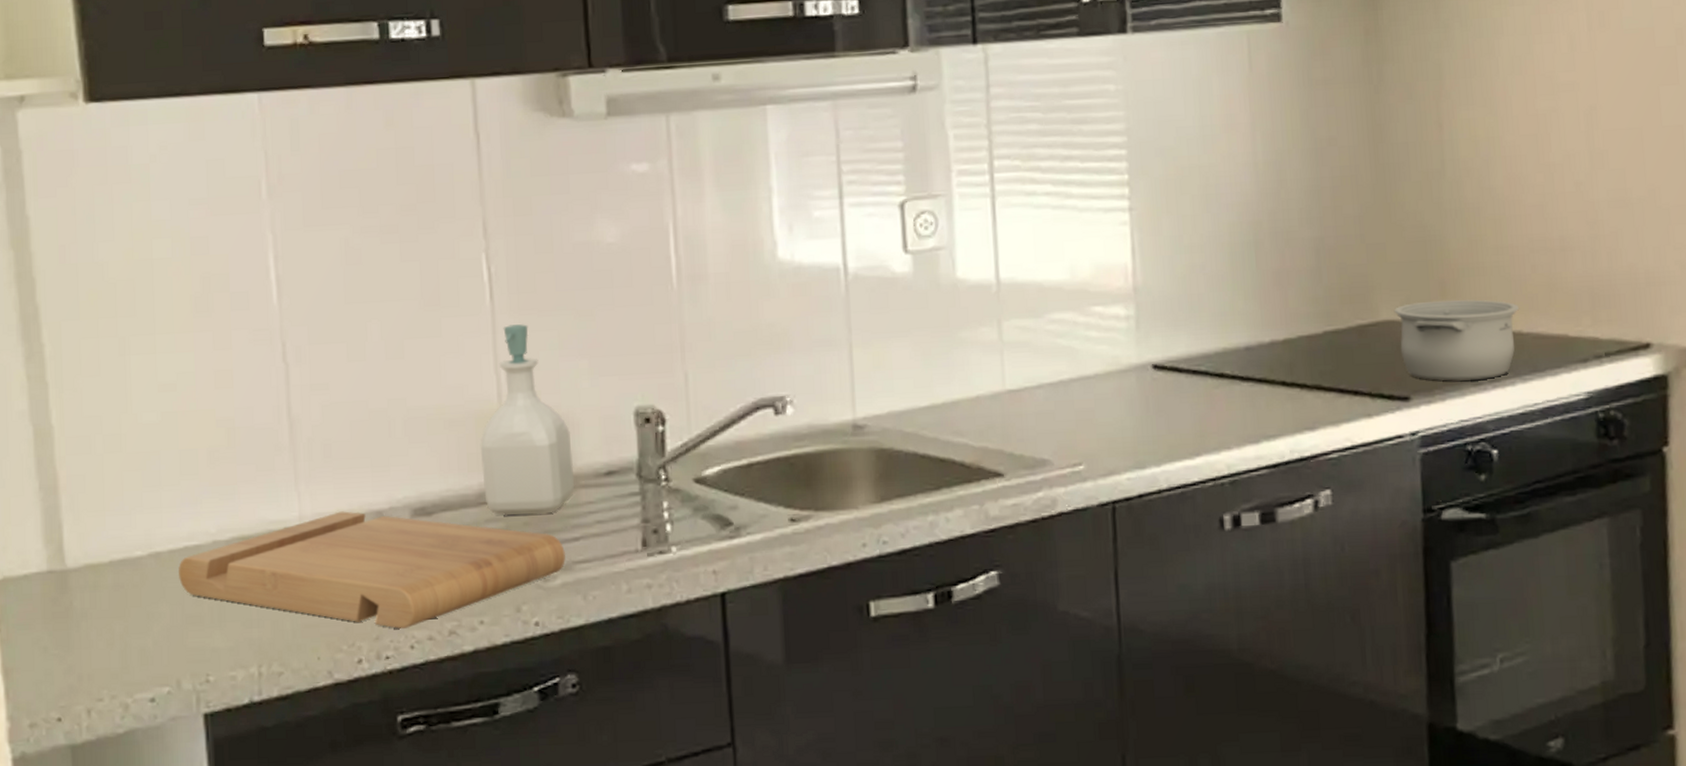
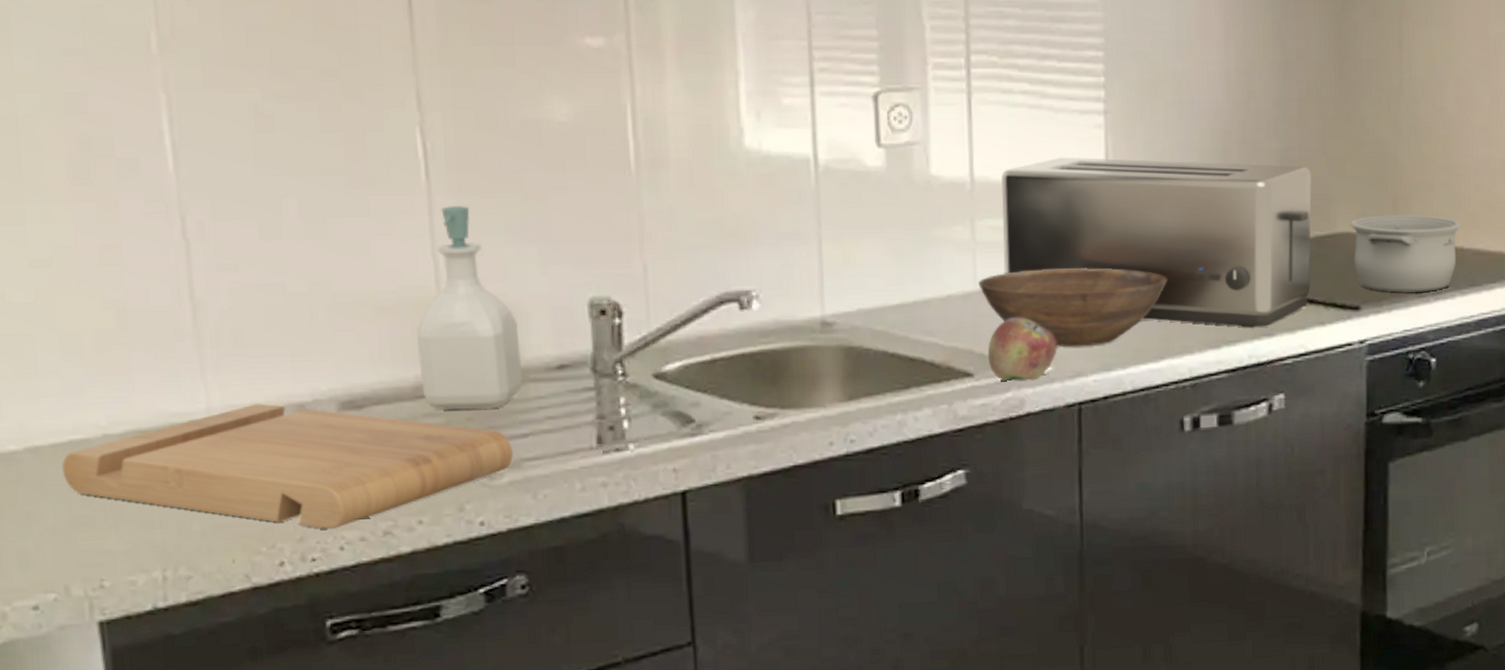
bowl: none [1007,364,1201,445] -> present [978,268,1167,347]
fruit: none [1017,416,1090,481] -> present [987,317,1058,382]
toaster: none [1027,253,1354,422] -> present [1001,157,1312,328]

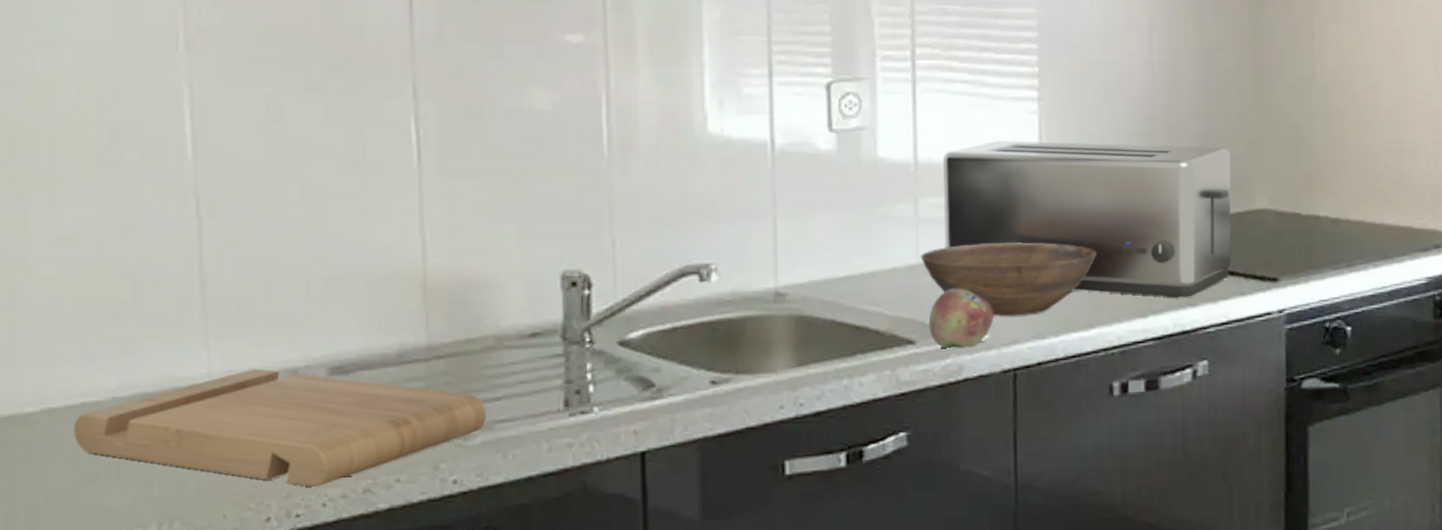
soap bottle: present [416,206,523,410] -> none [402,187,499,375]
cooking pot: present [1349,215,1463,293] -> none [1267,192,1374,265]

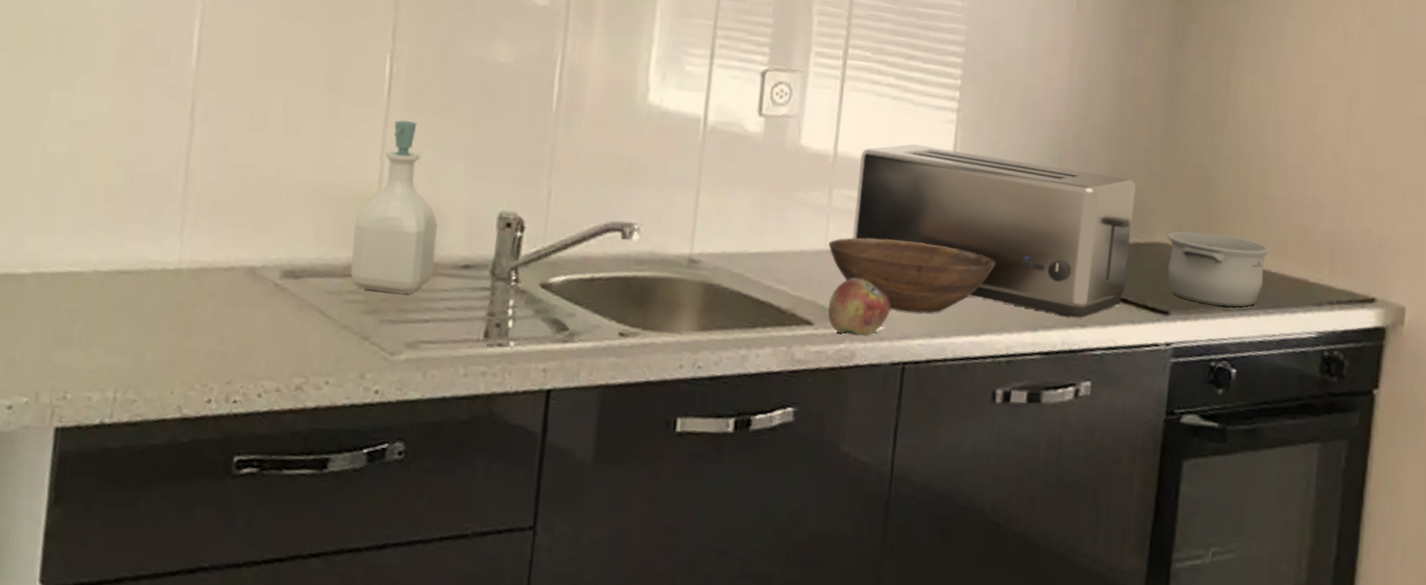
cutting board: present [74,368,486,488] -> none [56,262,414,379]
soap bottle: none [402,187,499,375] -> present [350,120,439,294]
cooking pot: none [1267,192,1374,265] -> present [1166,231,1272,307]

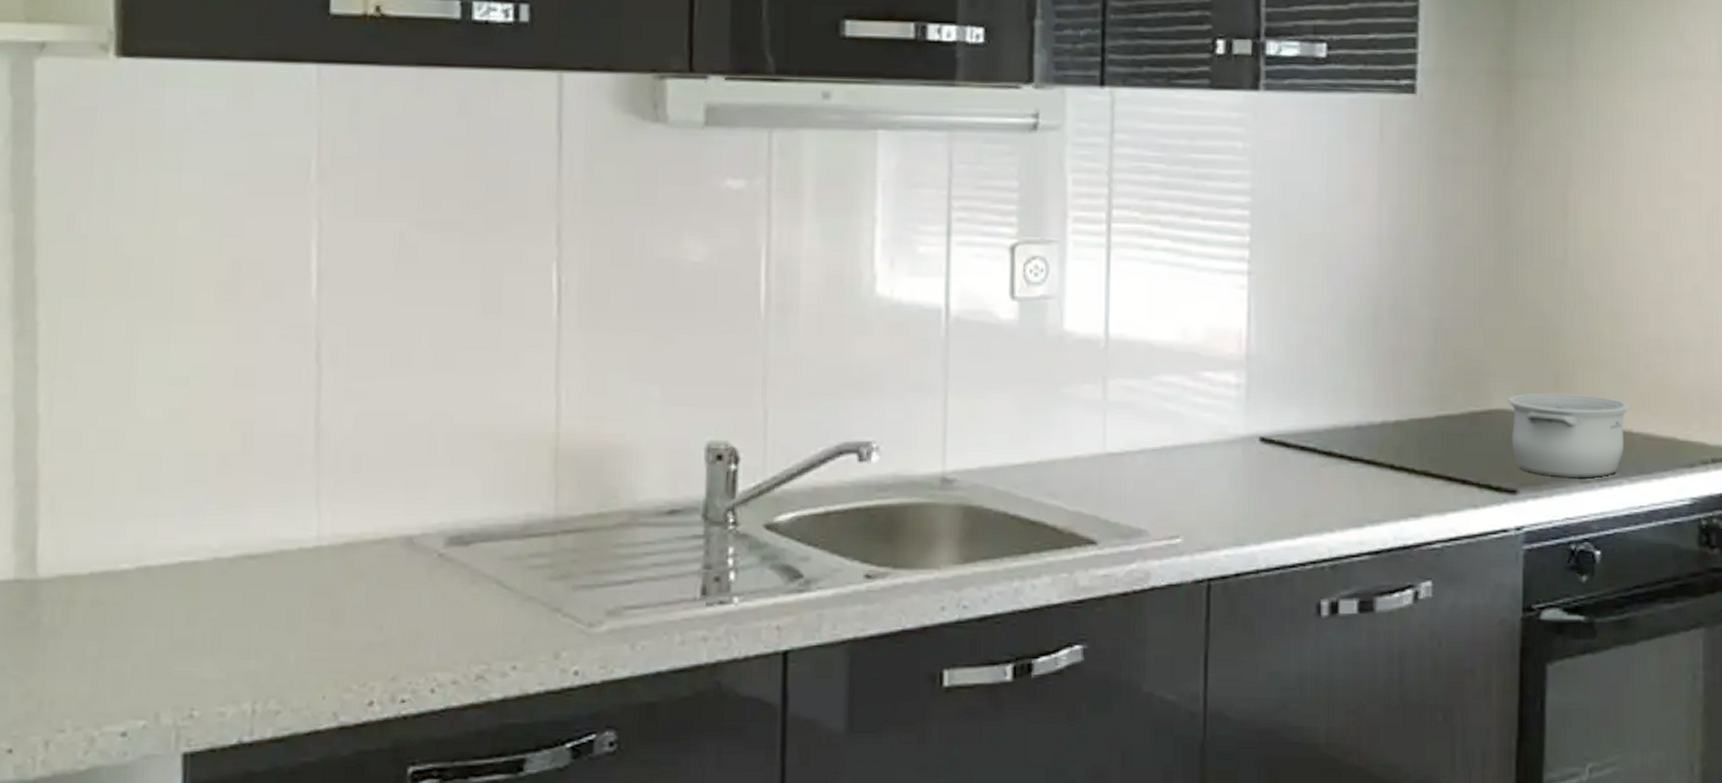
soap bottle: present [350,120,439,294] -> none [530,342,634,552]
fruit: present [827,278,891,337] -> none [1113,483,1189,553]
bowl: present [828,237,996,314] -> none [1107,434,1308,519]
toaster: present [852,144,1136,318] -> none [1135,317,1466,507]

